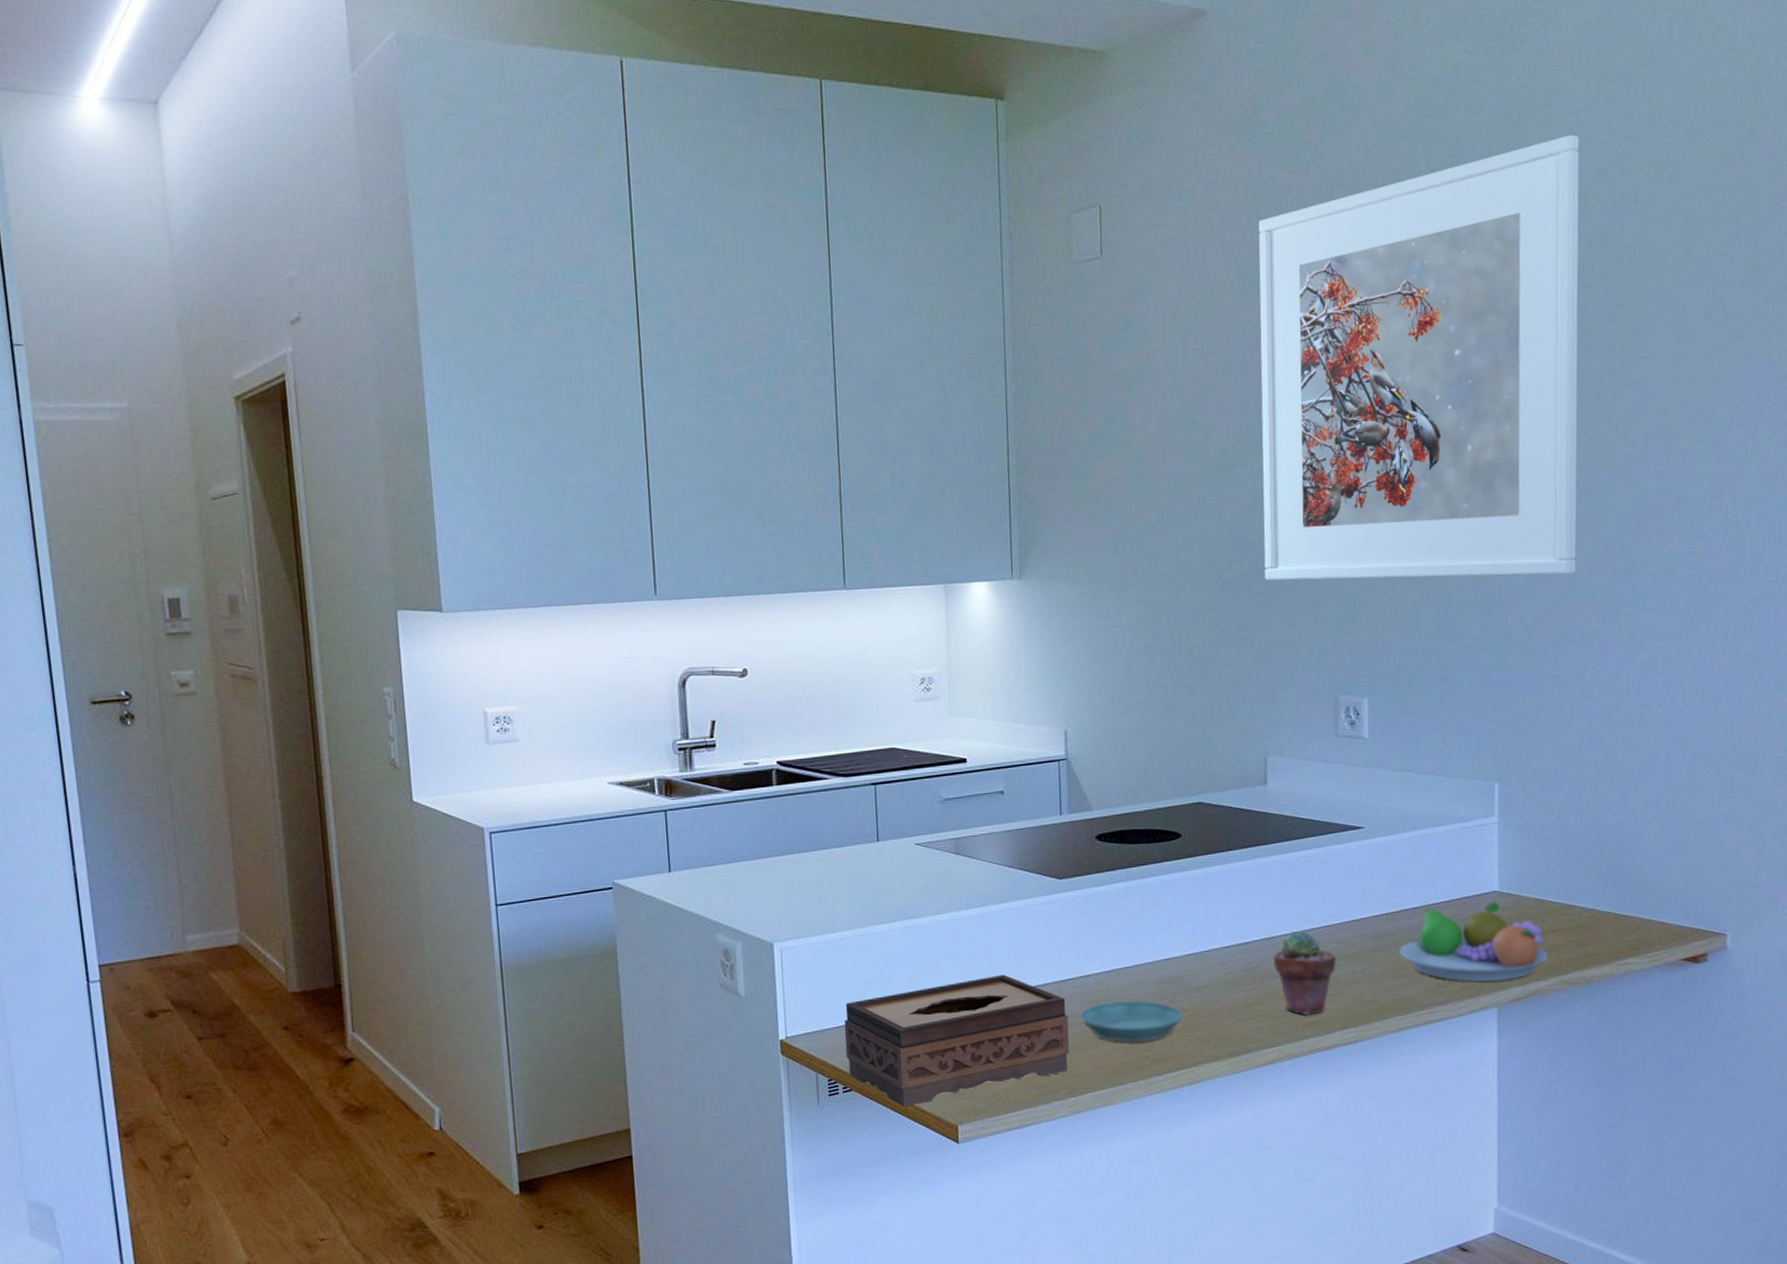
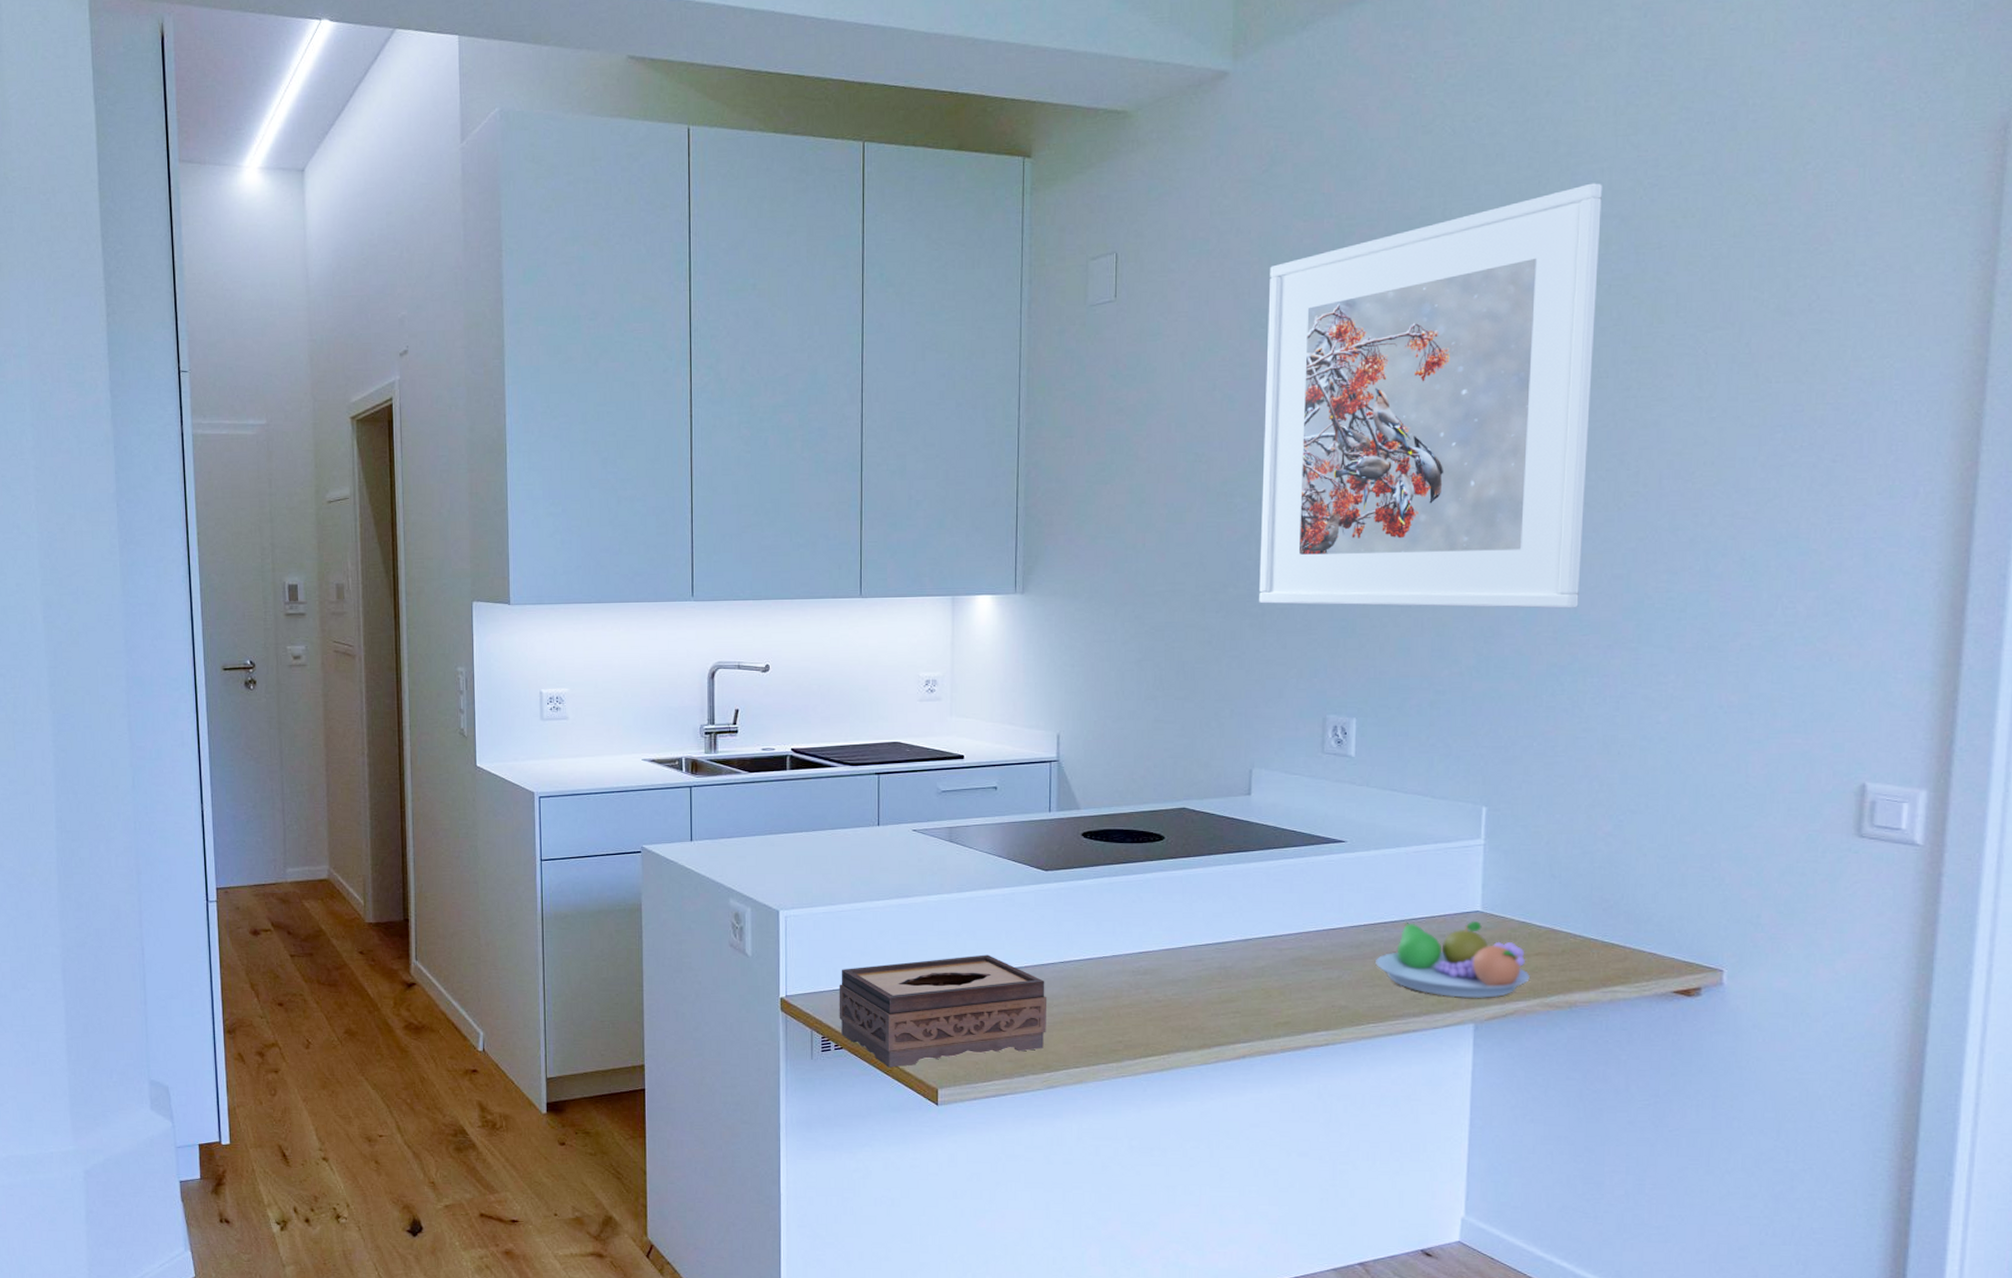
saucer: present [1080,1000,1183,1043] -> none [1058,987,1157,1027]
potted succulent: present [1273,931,1336,1016] -> none [1248,935,1311,1015]

